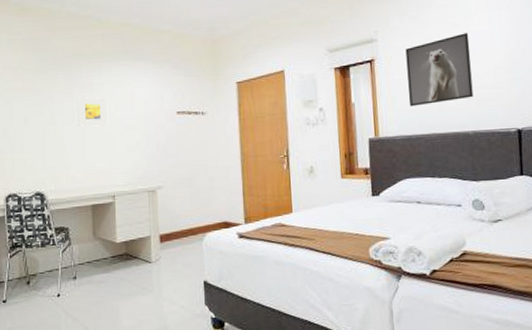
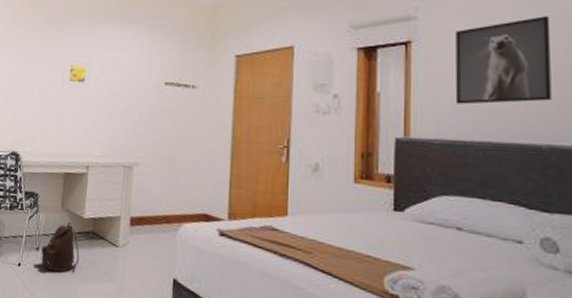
backpack: none [79,249,117,296] -> present [41,222,80,273]

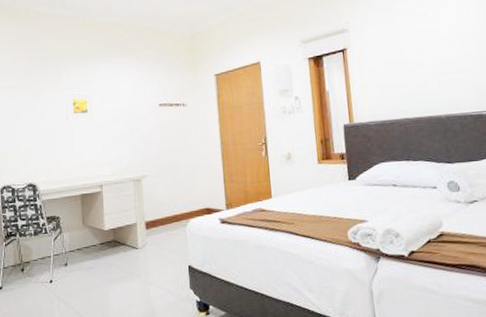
backpack: present [41,222,80,273] -> none [70,236,106,282]
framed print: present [455,16,552,105] -> none [376,20,445,93]

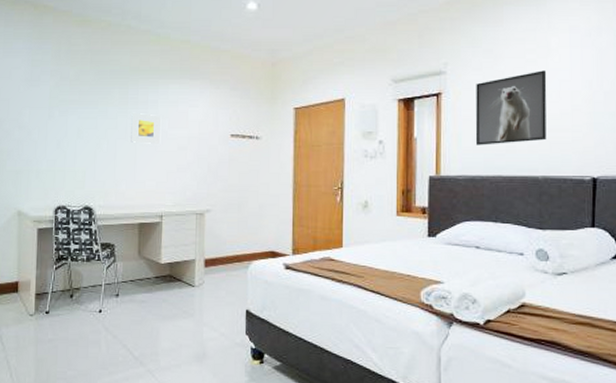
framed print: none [376,20,445,93] -> present [475,70,547,145]

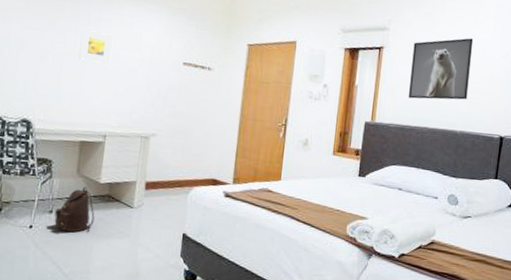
backpack: none [121,269,159,315] -> present [54,187,95,233]

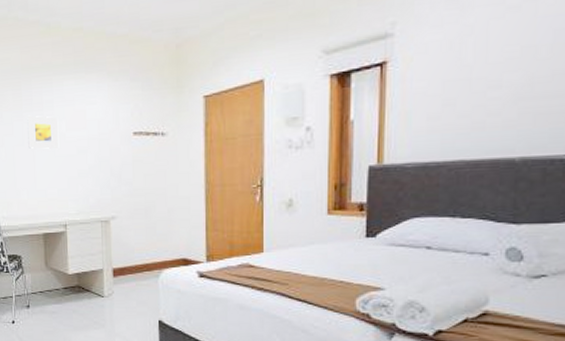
backpack: present [54,187,95,233] -> none [32,280,69,326]
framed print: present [408,38,474,100] -> none [430,18,535,124]

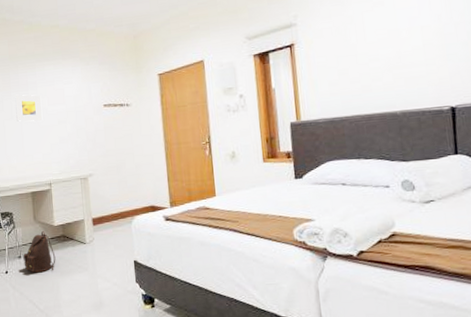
backpack: none [32,280,69,326] -> present [23,231,56,273]

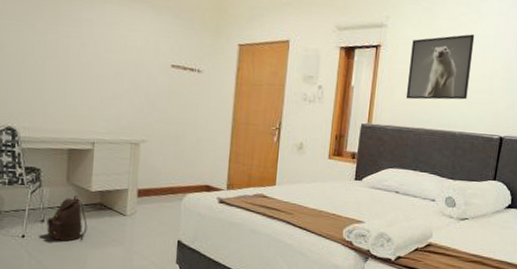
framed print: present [15,94,43,122] -> none [61,30,97,67]
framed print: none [326,10,401,89] -> present [406,34,475,100]

